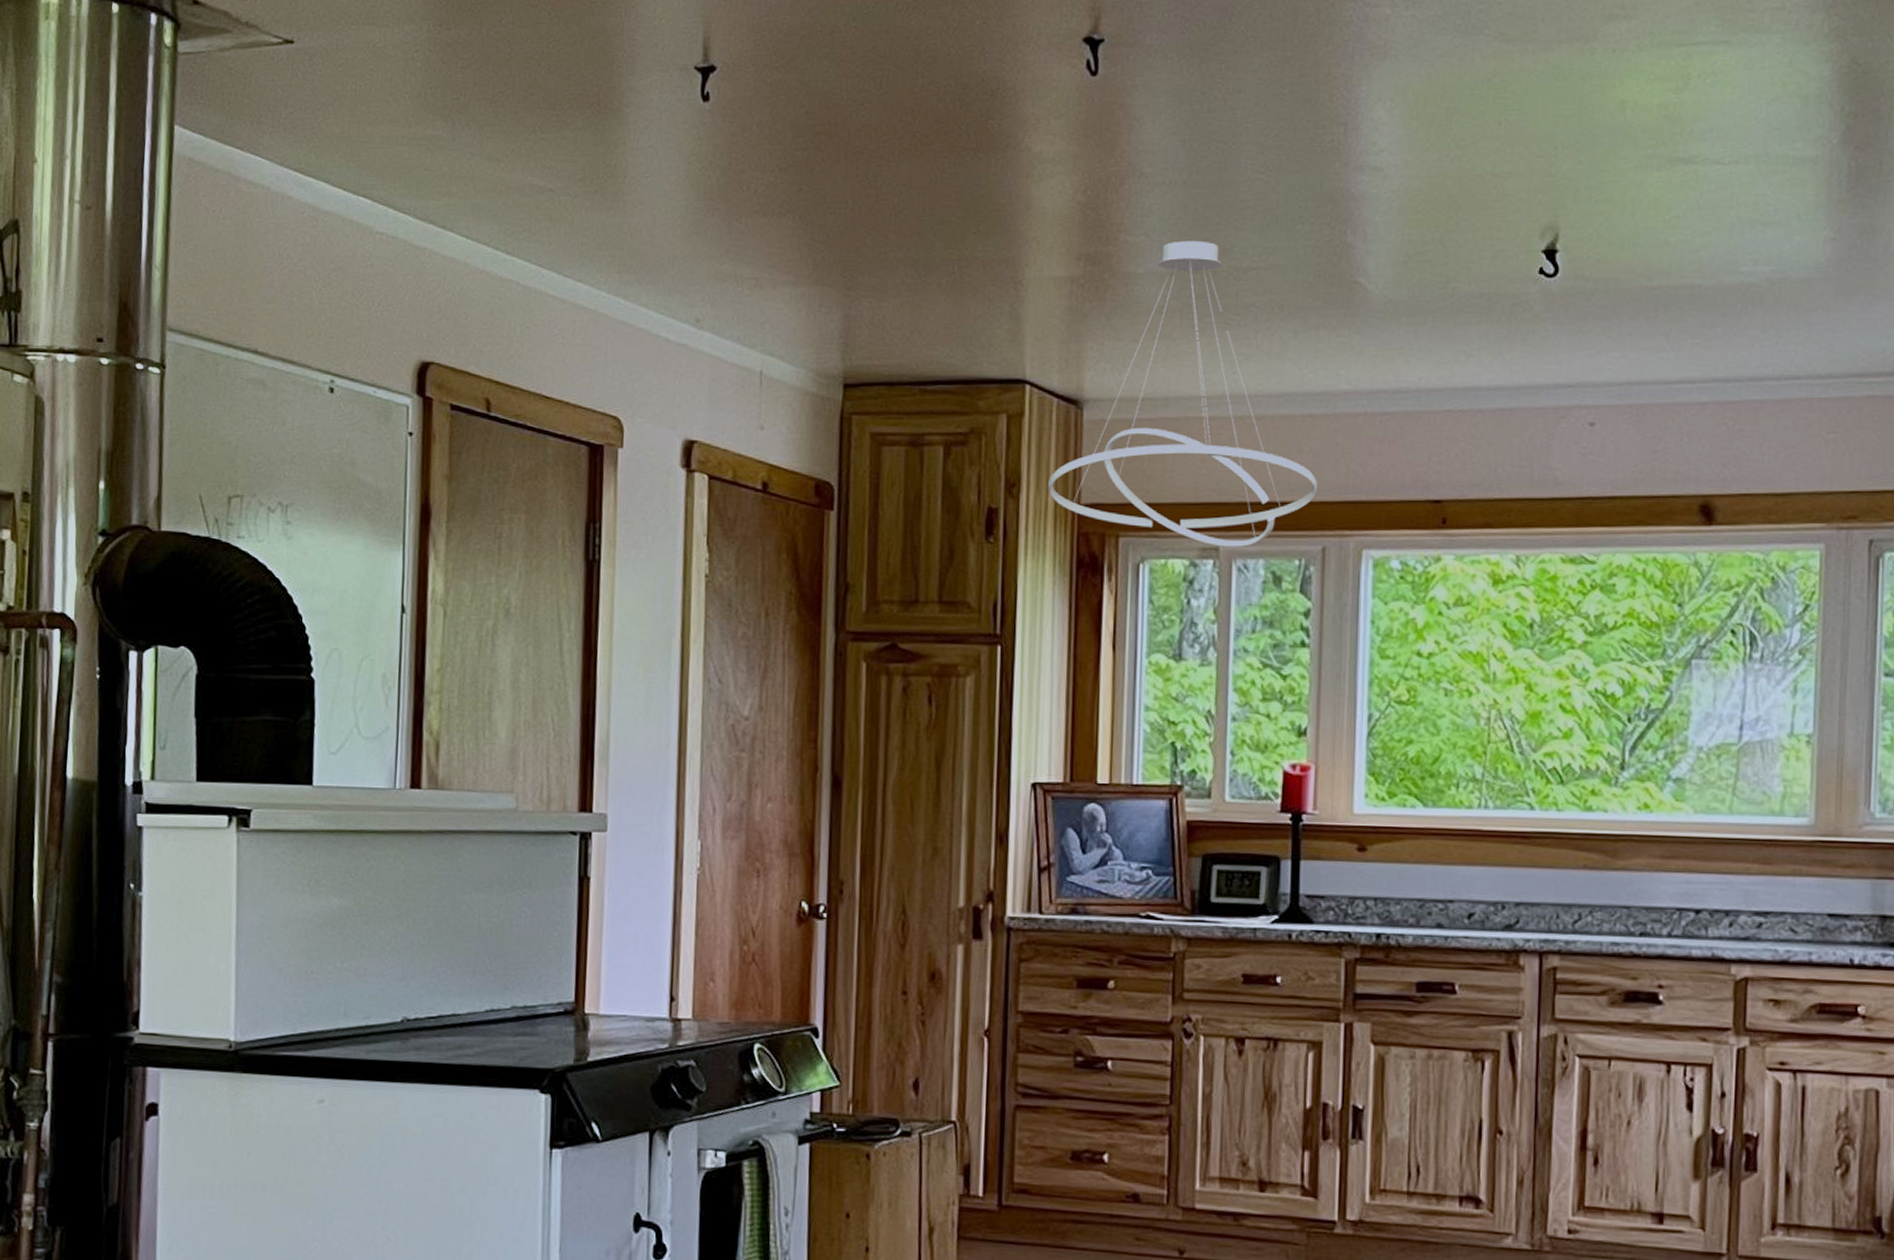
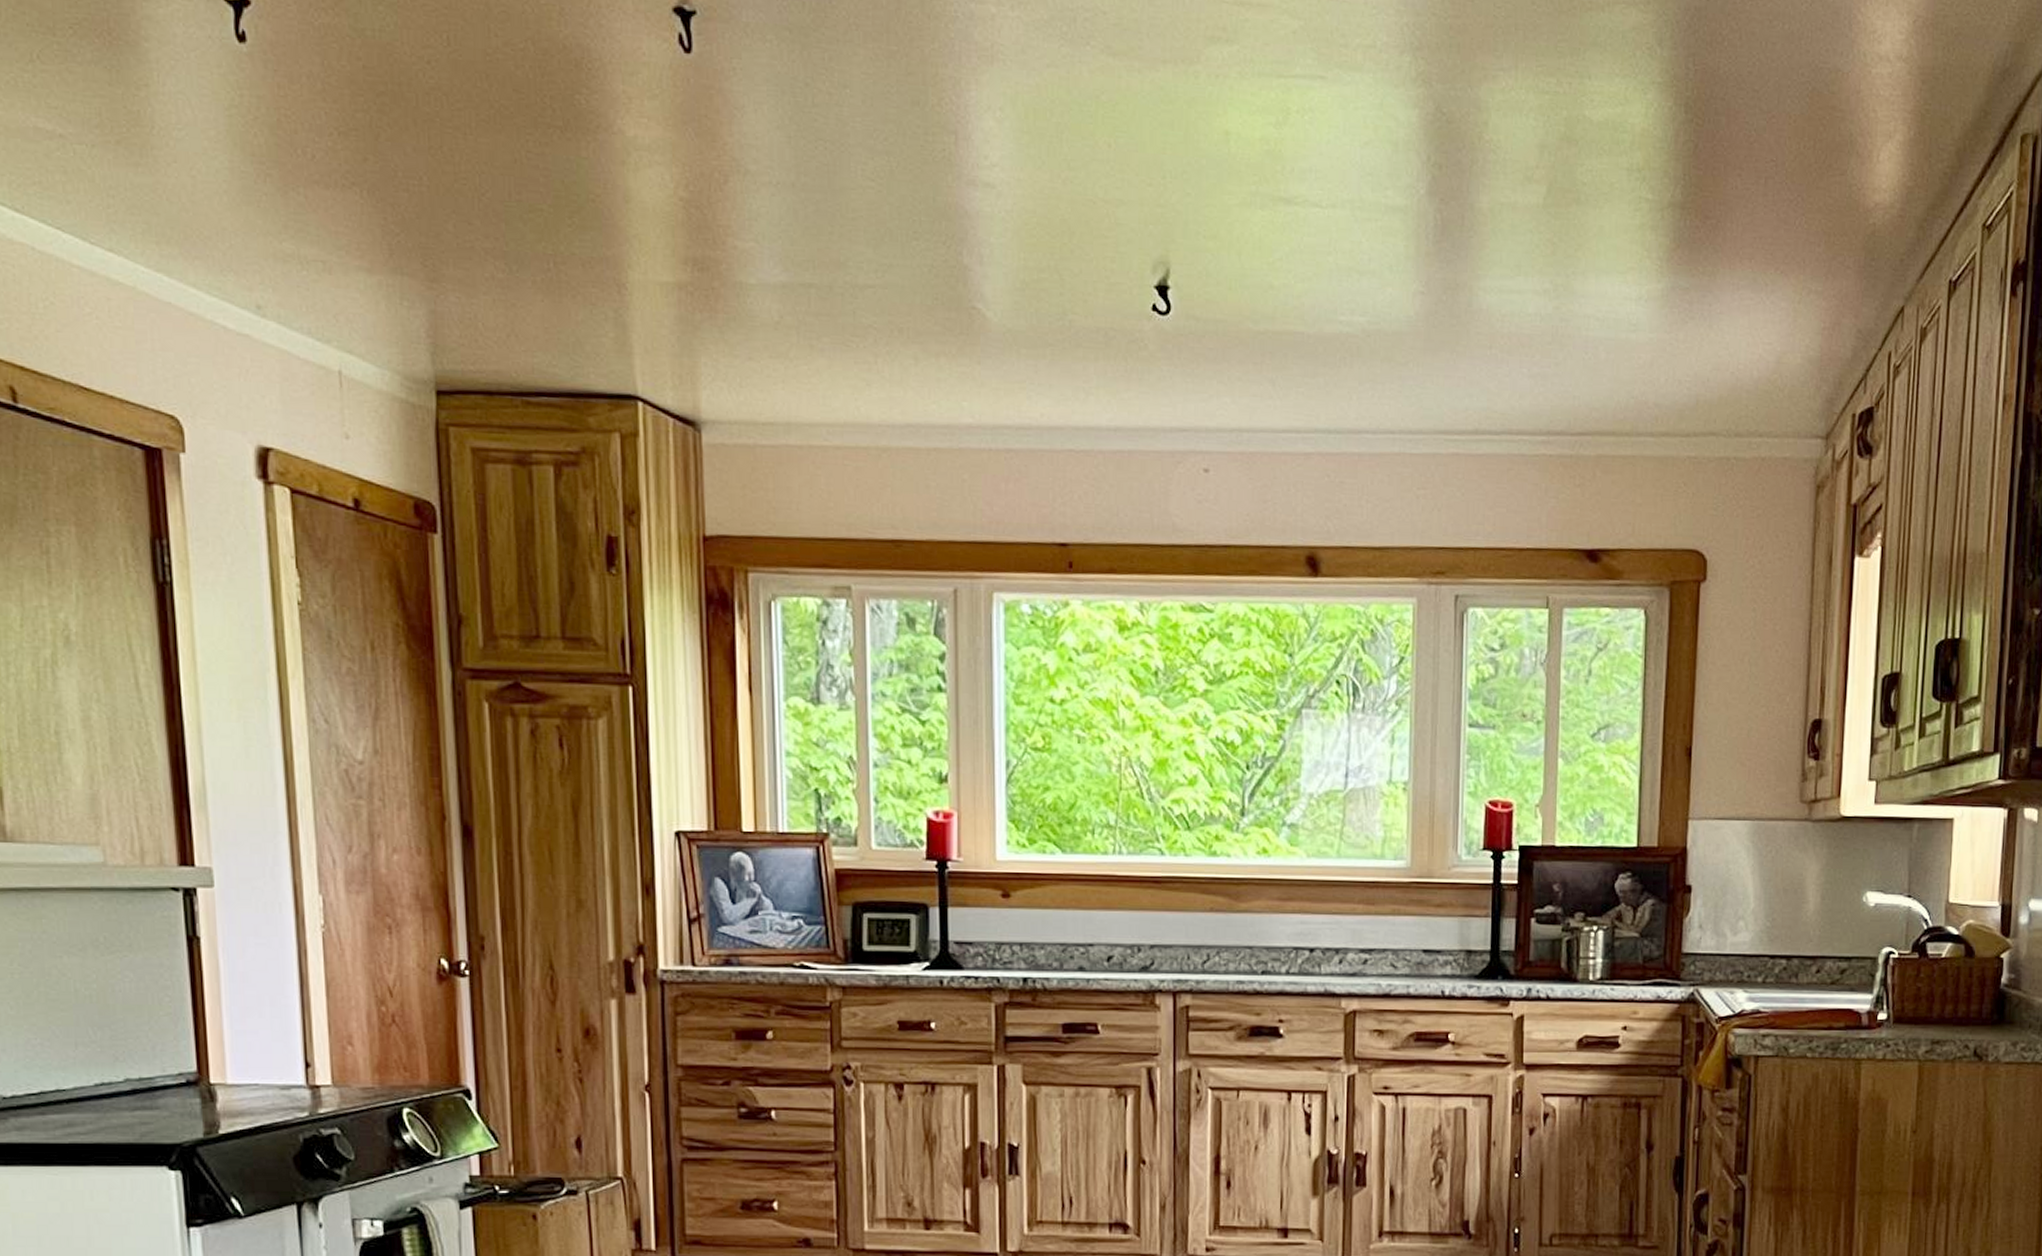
ceiling light fixture: present [1048,240,1318,547] -> none [670,250,947,587]

